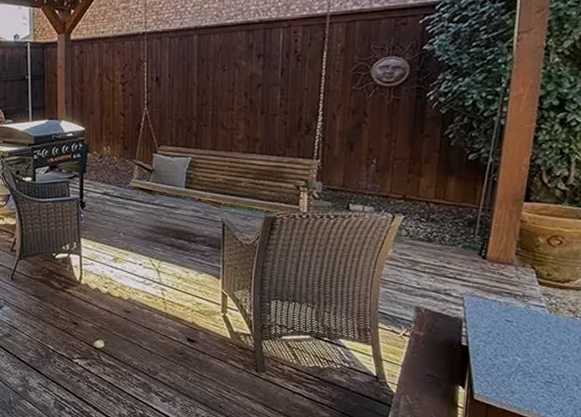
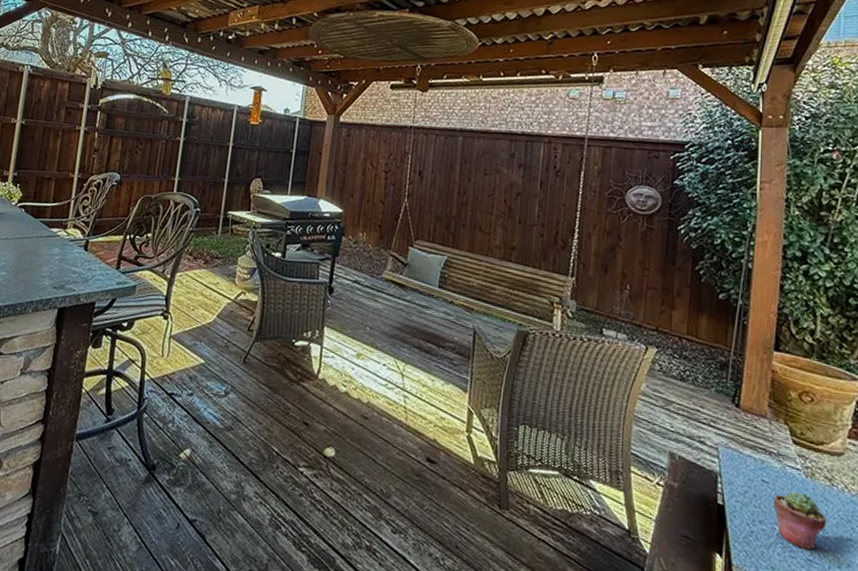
potted succulent: none [516,326,569,374] -> present [774,491,827,551]

